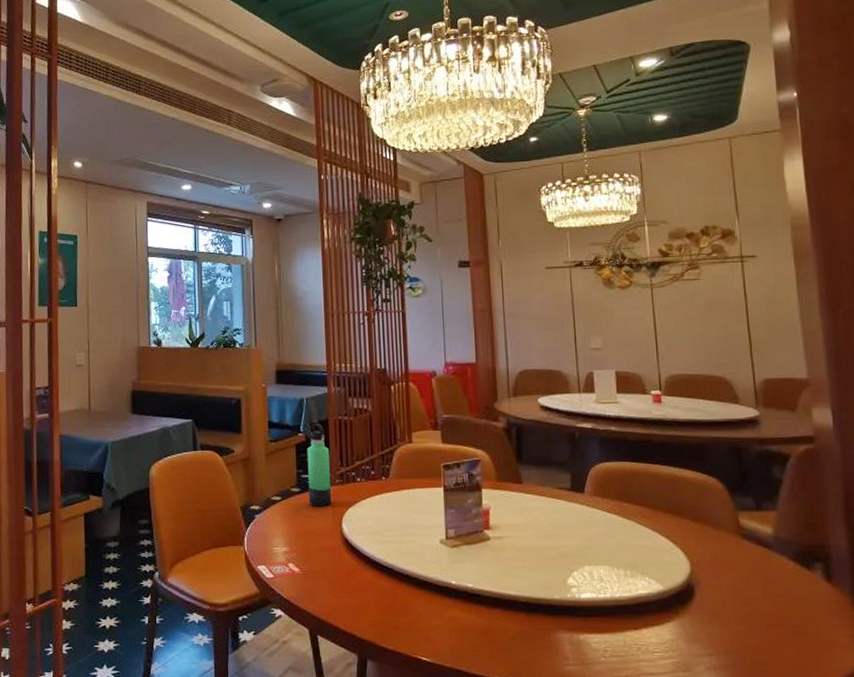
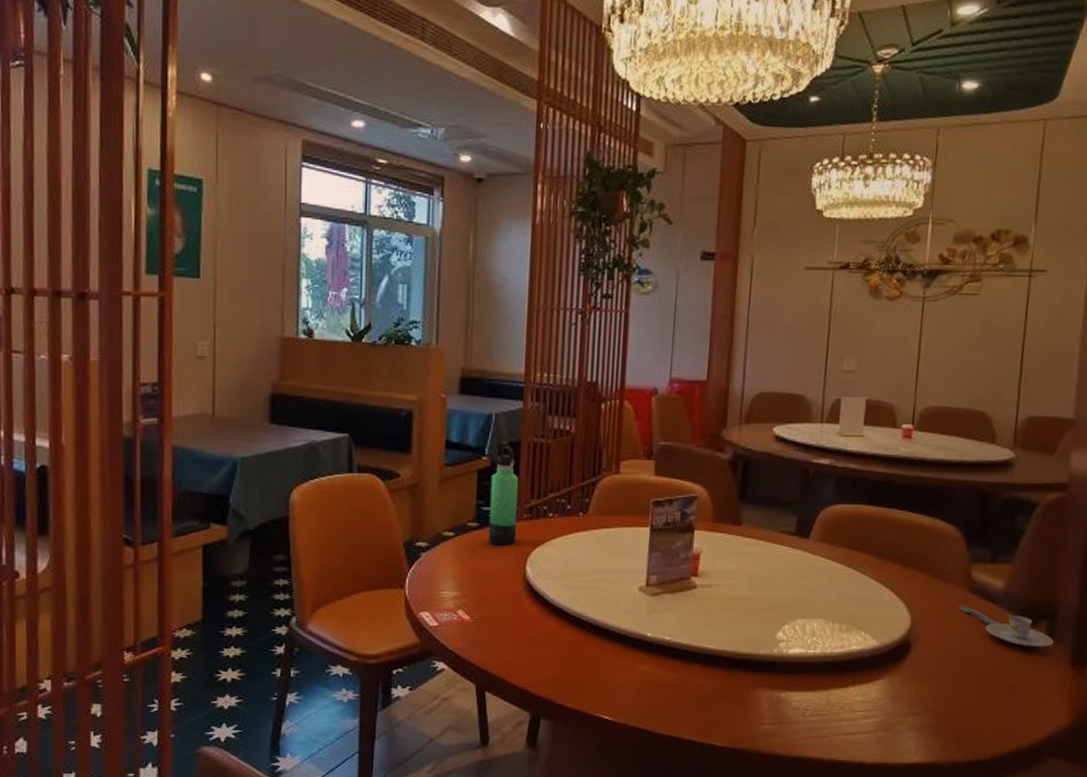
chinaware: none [732,550,833,589] -> present [958,605,1054,647]

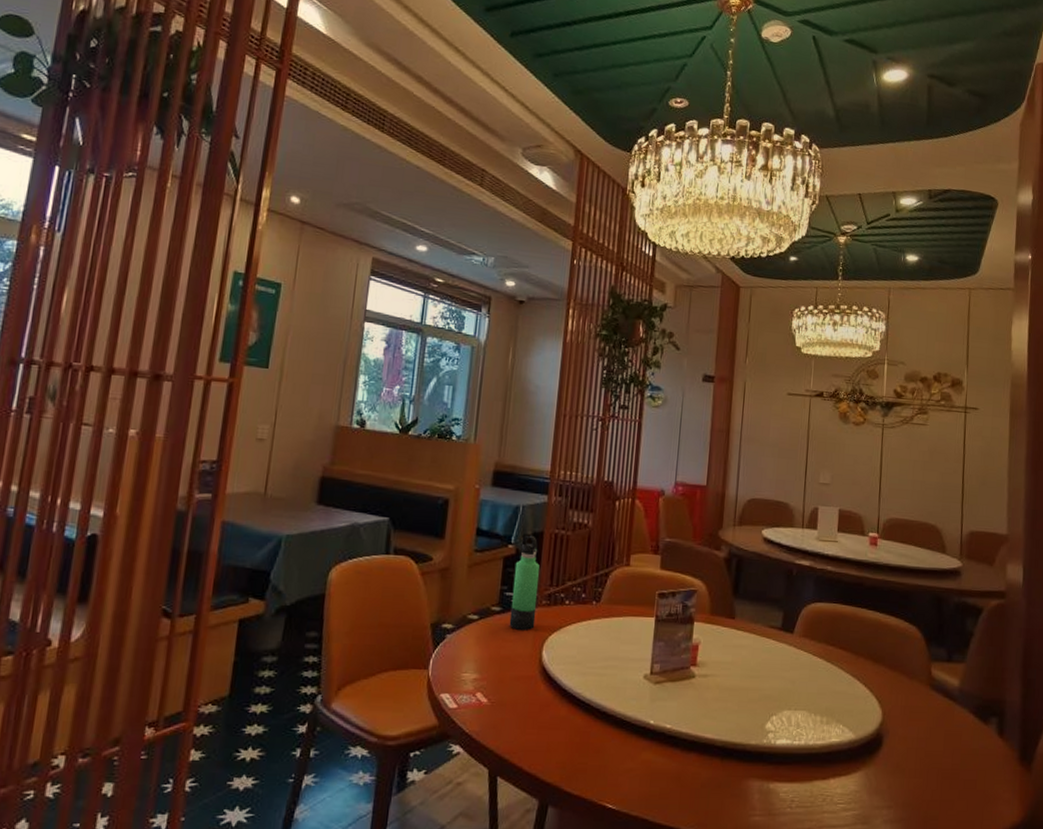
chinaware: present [958,605,1054,647] -> none [921,701,1004,744]

